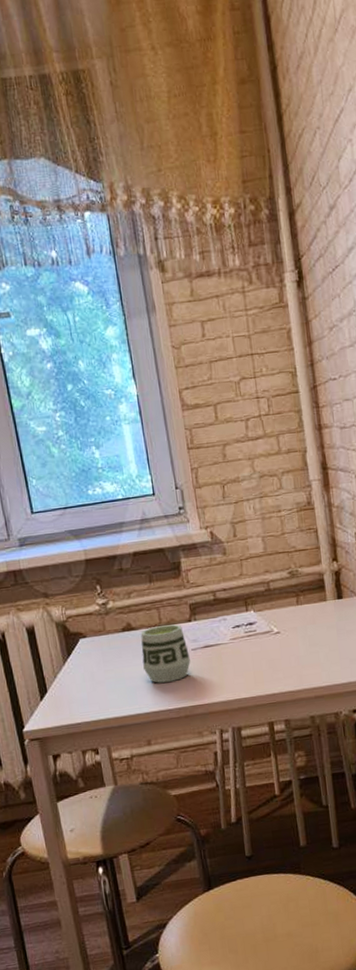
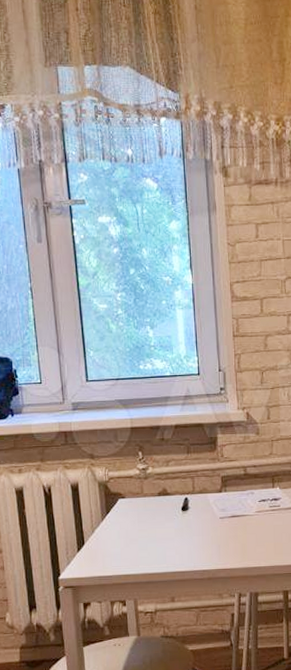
cup: present [140,624,191,683] -> none [174,493,217,546]

